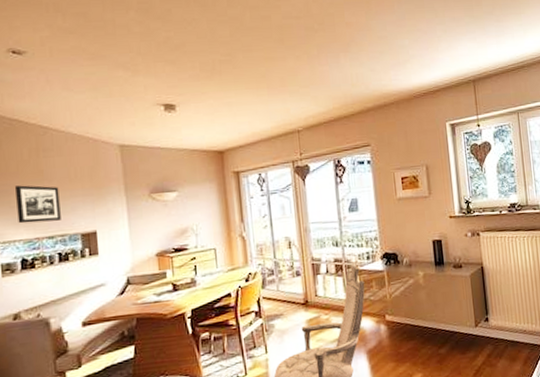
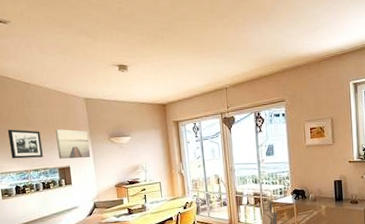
wall art: none [79,183,125,222] -> present [55,128,91,159]

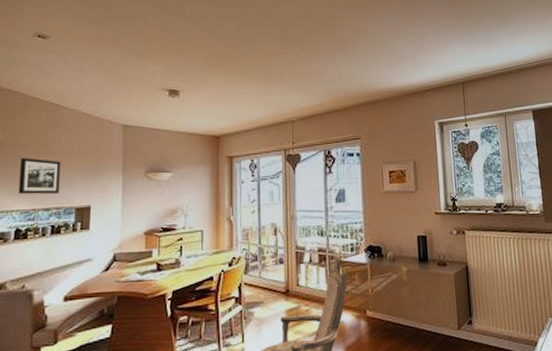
wall art: present [55,128,91,159] -> none [79,159,120,197]

